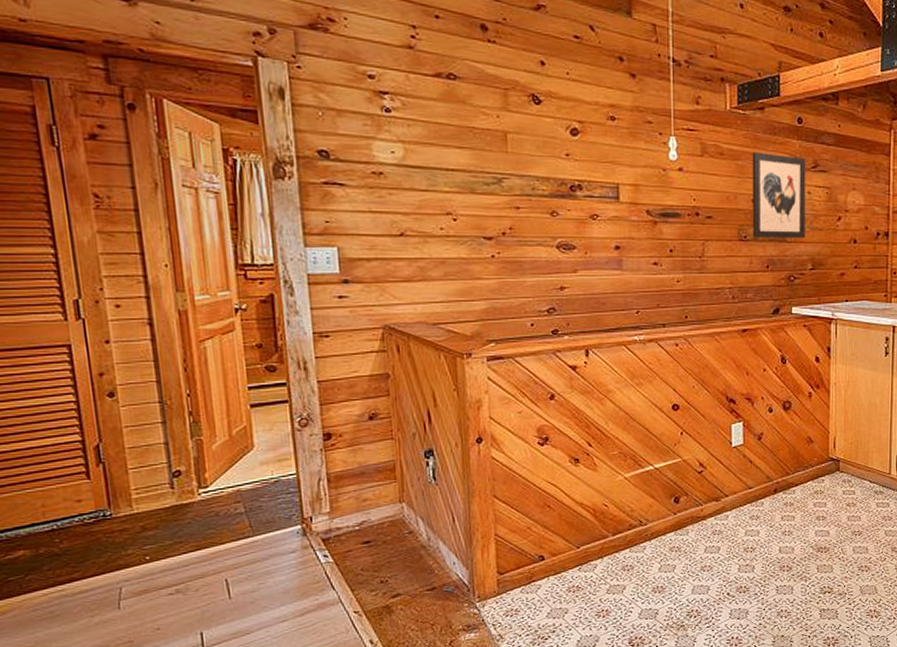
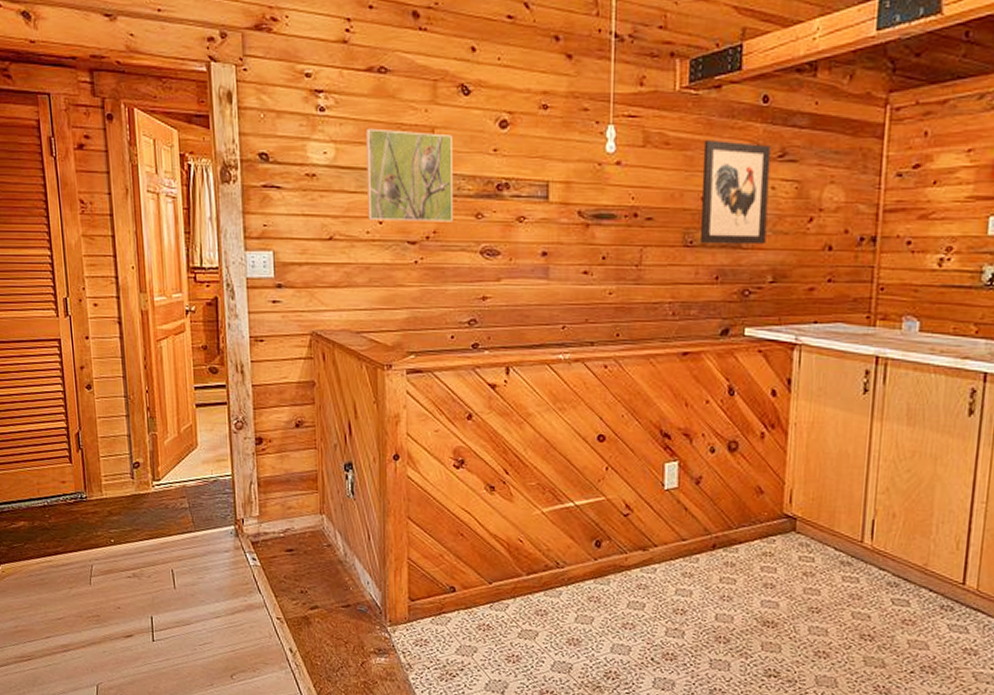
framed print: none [435,130,530,219] -> present [365,128,454,222]

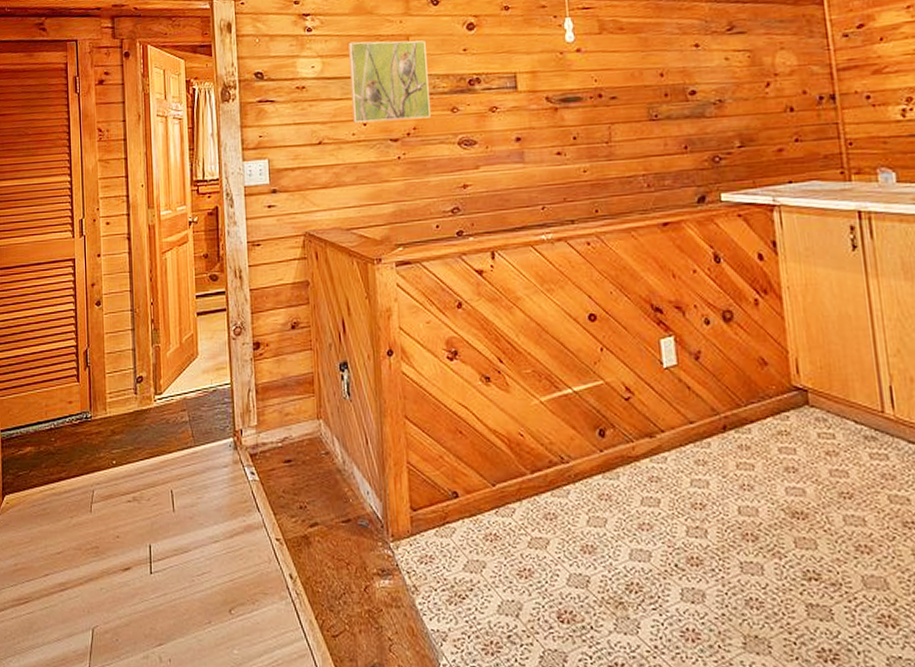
wall art: present [699,140,771,245] -> none [655,21,728,117]

